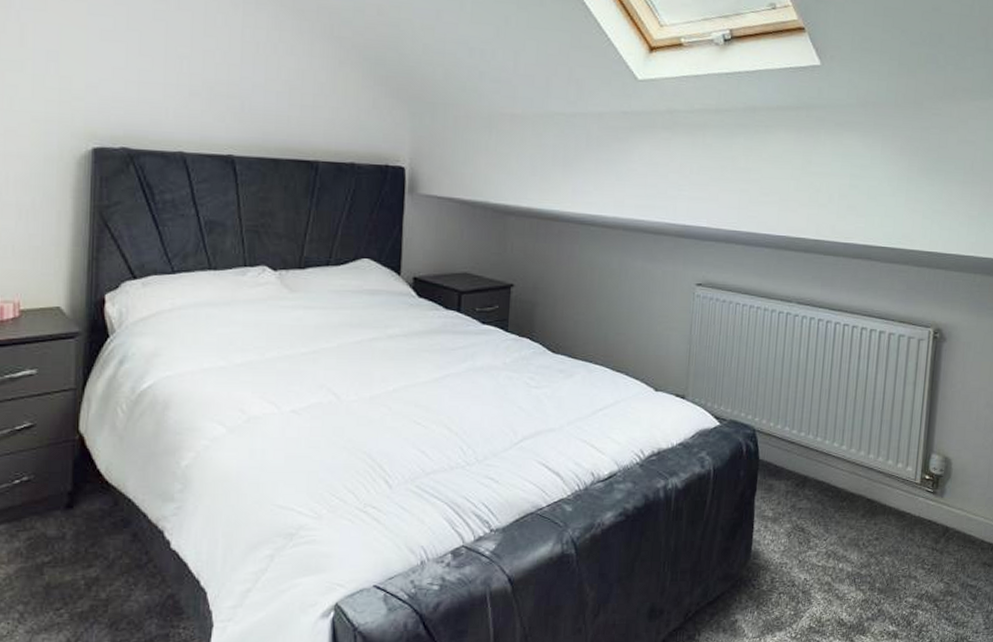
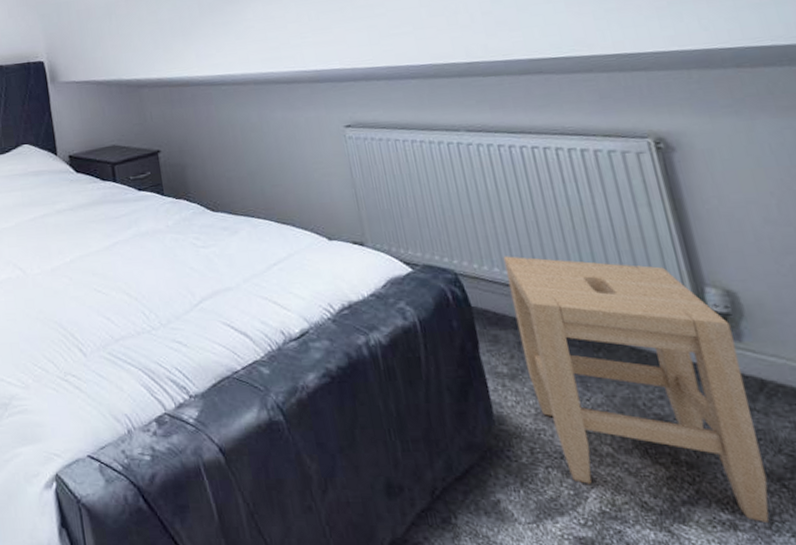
stool: none [787,418,939,632] -> present [503,256,769,522]

